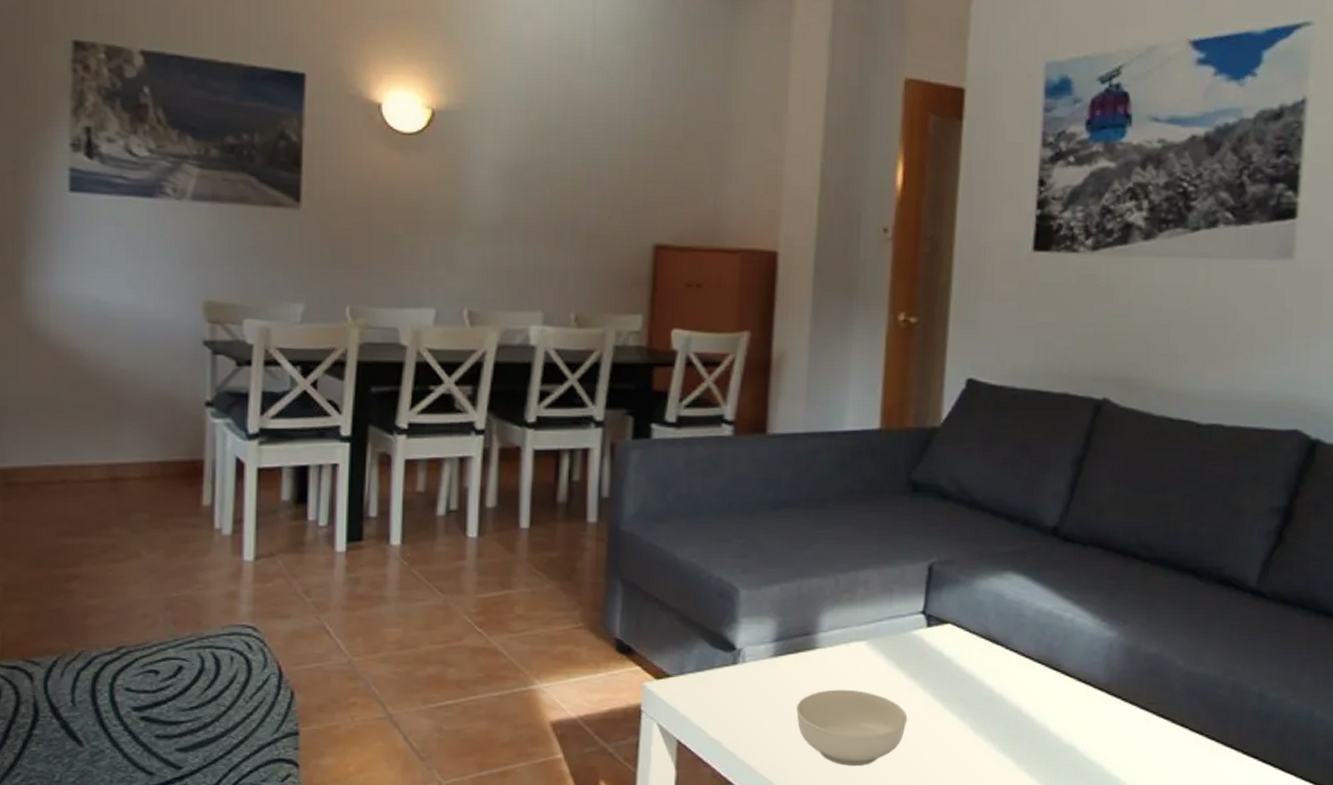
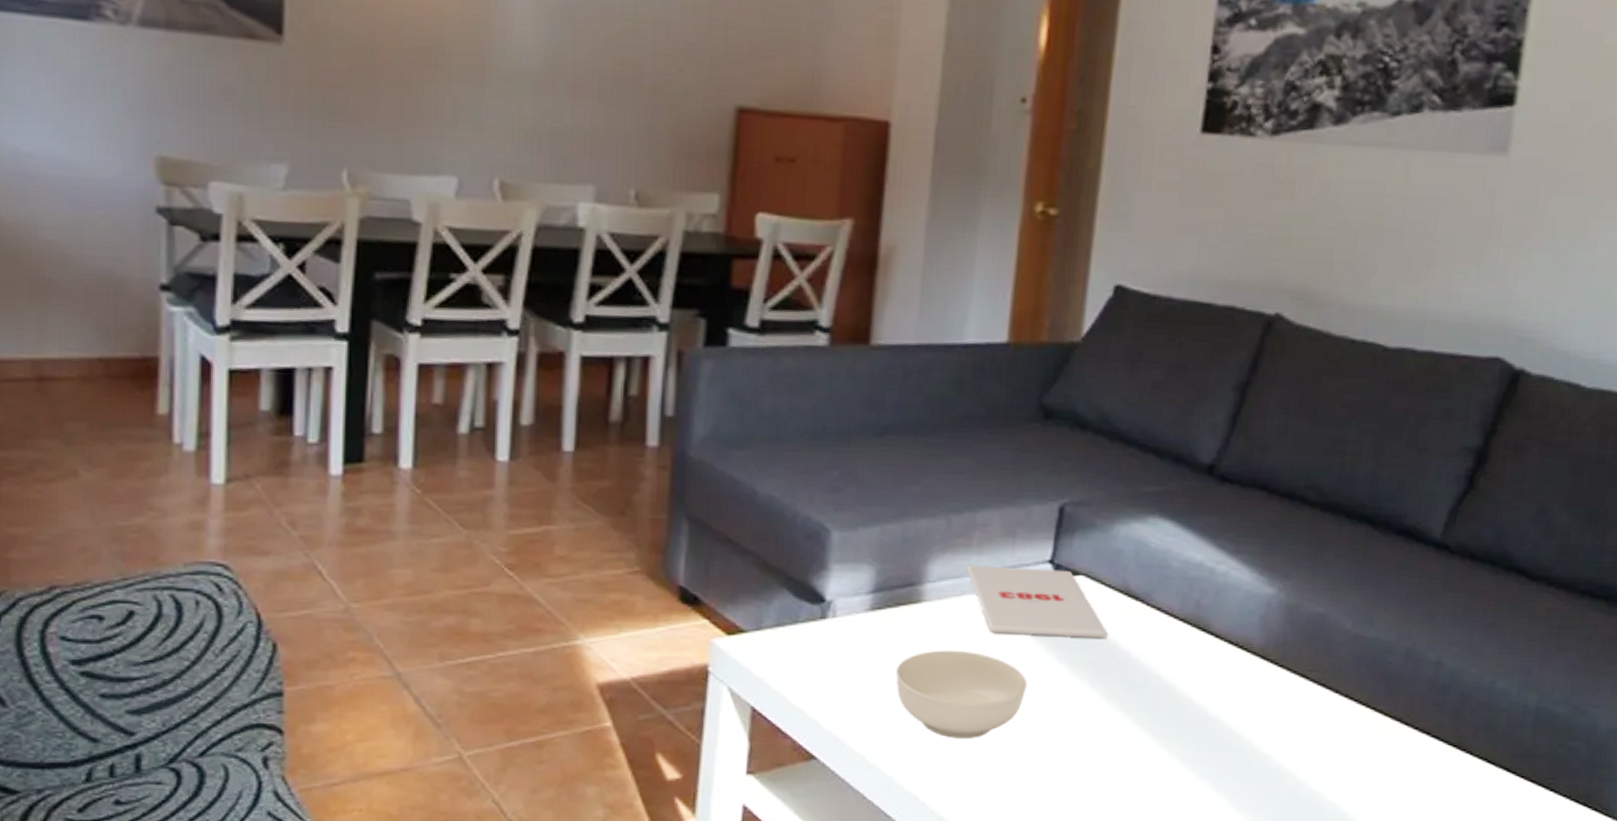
magazine: none [852,616,975,678] -> present [965,565,1109,638]

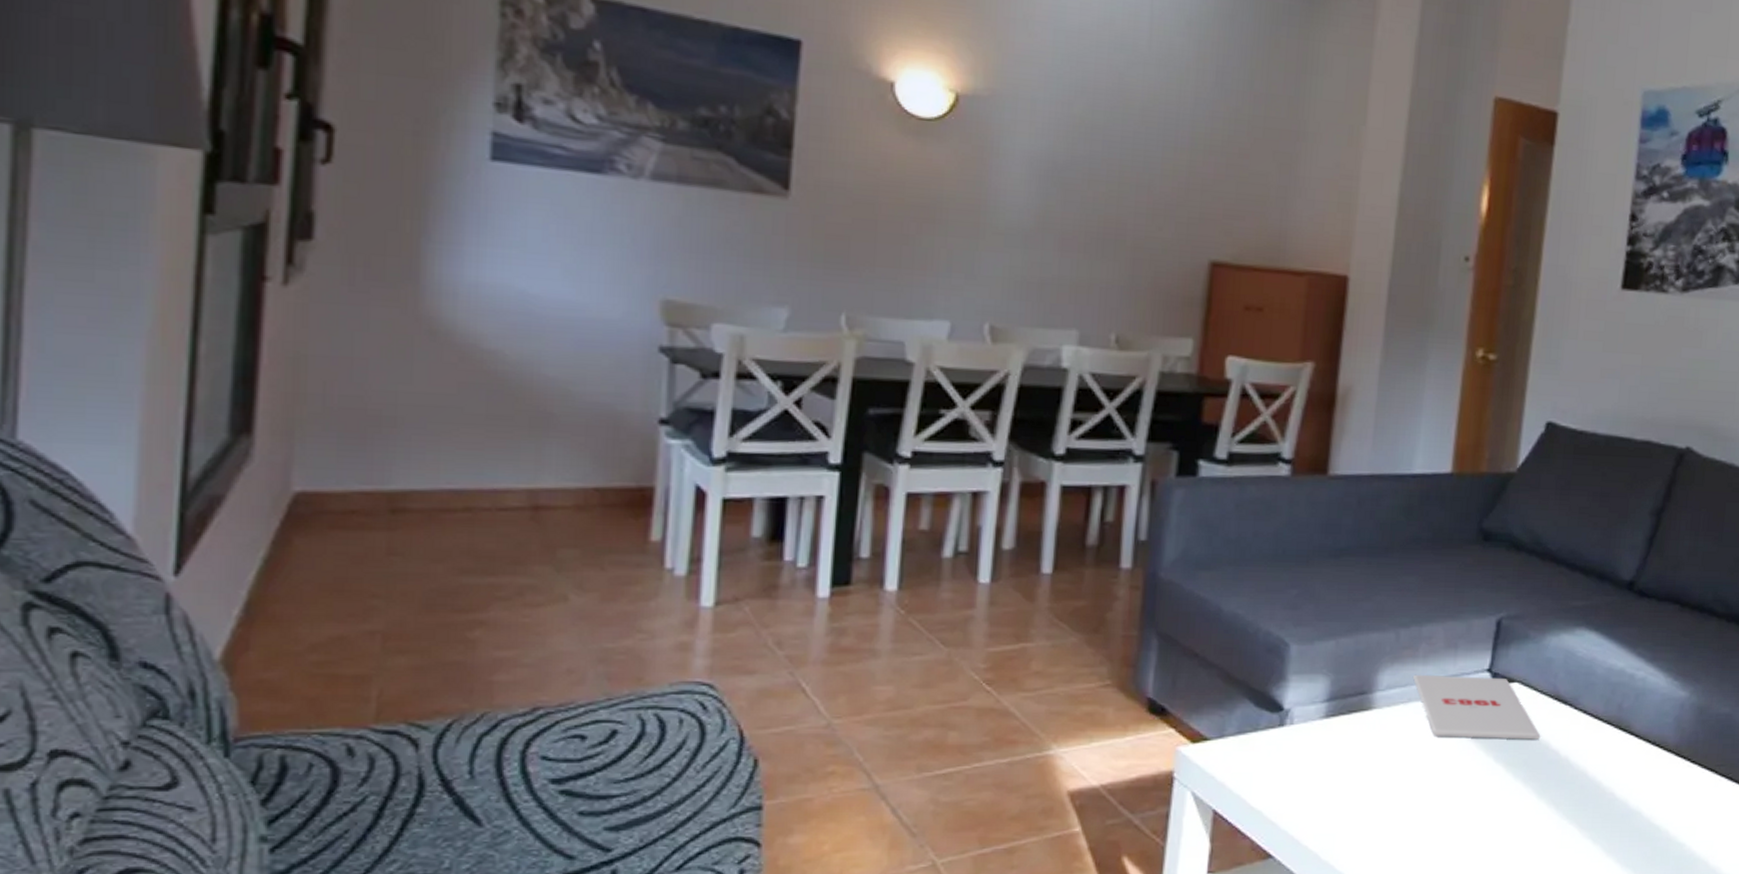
bowl: present [896,650,1028,738] -> none [1347,753,1468,835]

